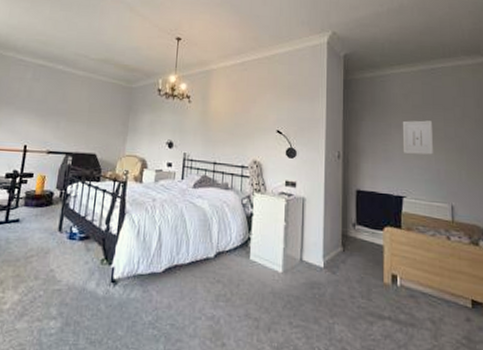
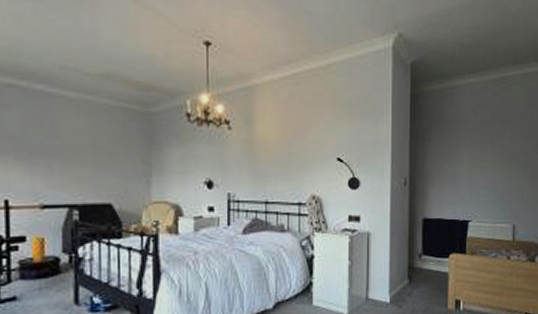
wall art: present [402,120,433,155] -> none [470,137,499,174]

